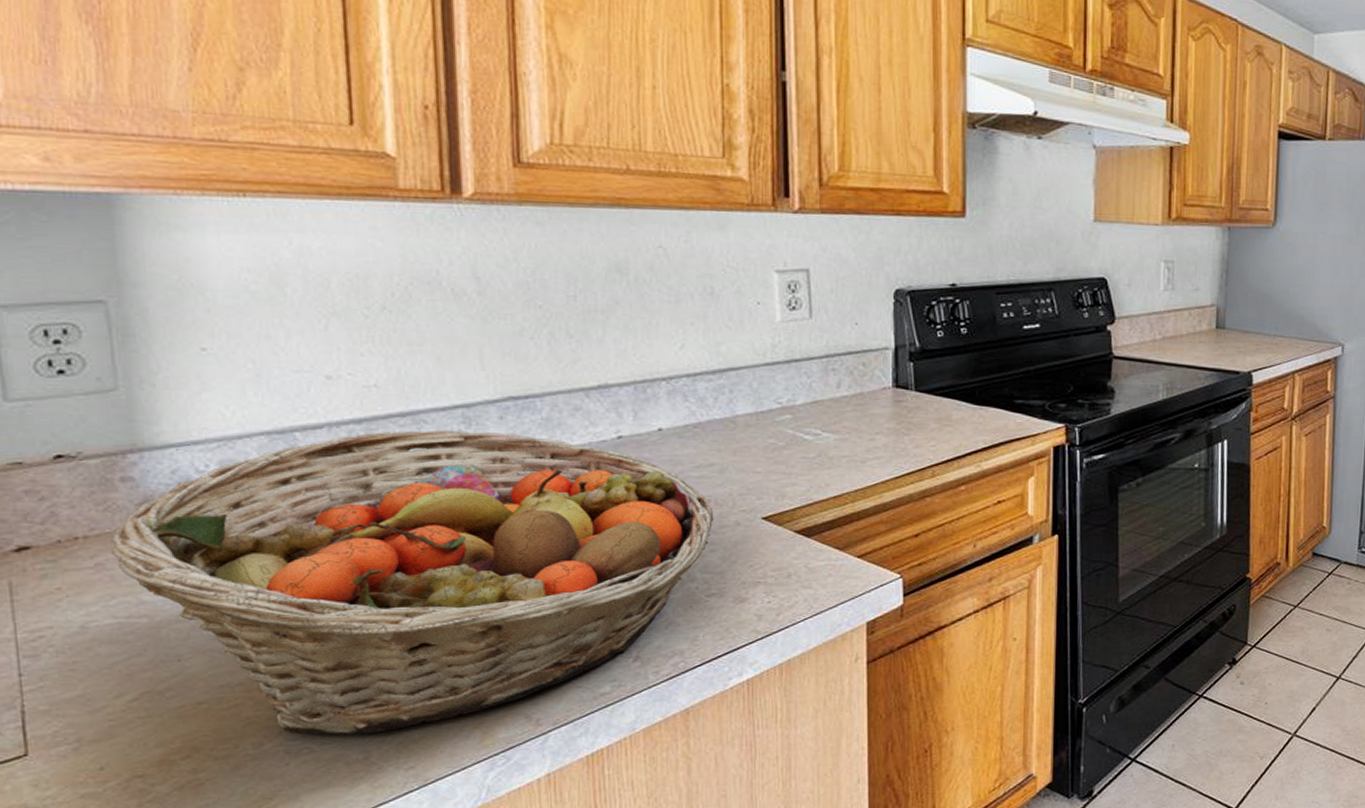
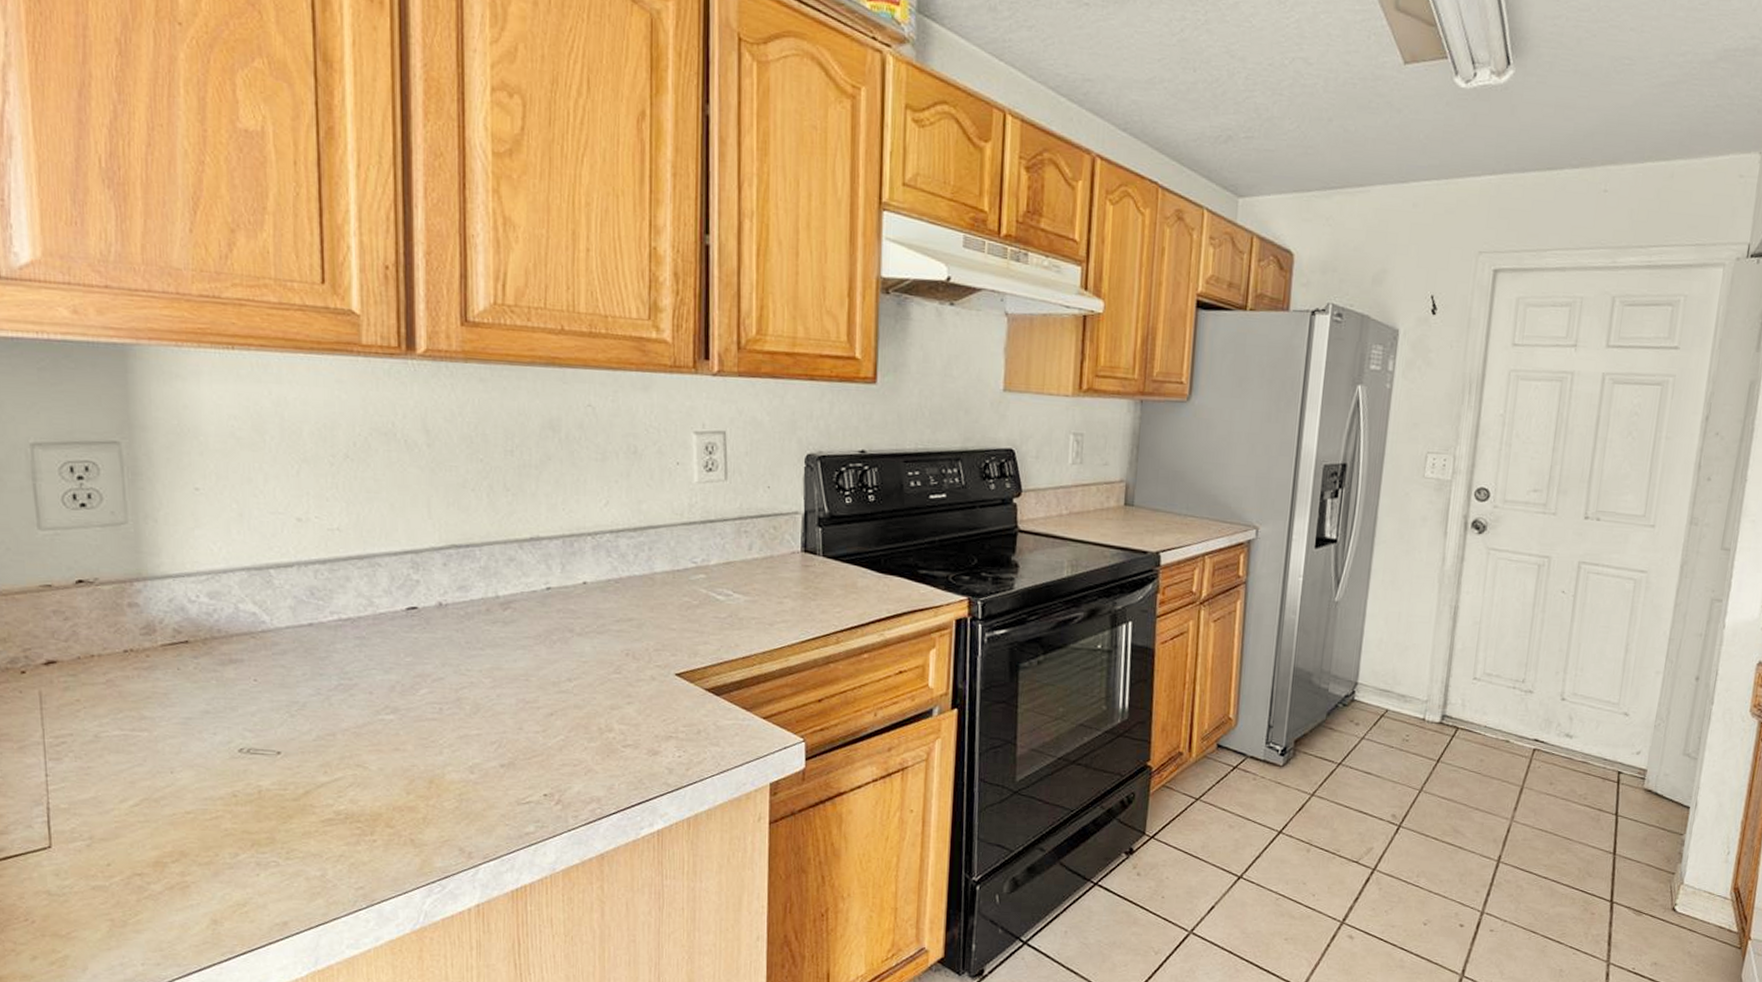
fruit basket: present [111,431,714,736] -> none [120,572,632,854]

